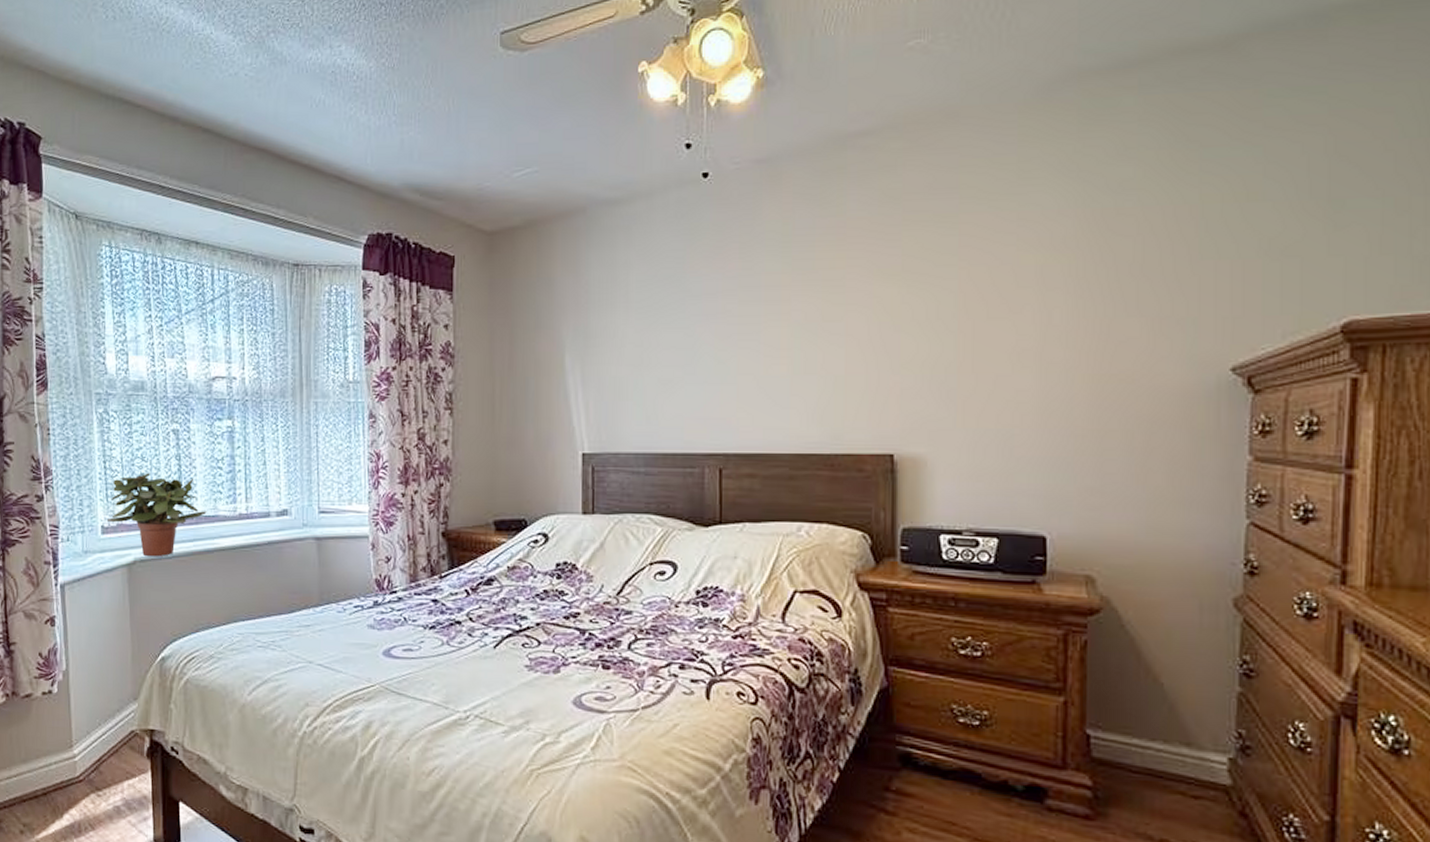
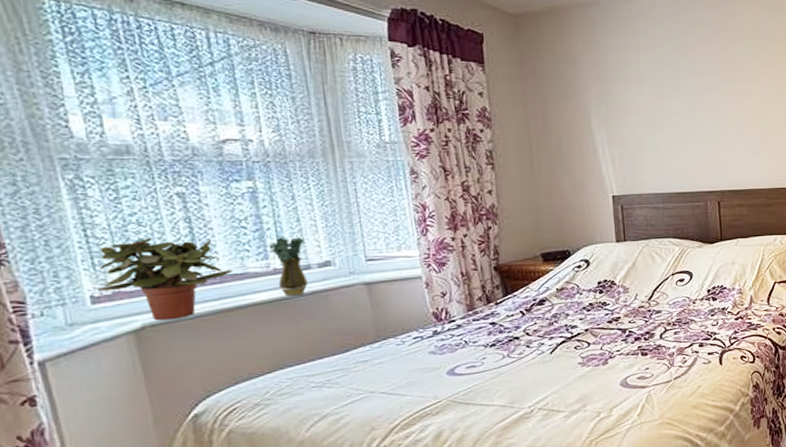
vase: none [238,478,268,545] -> present [269,235,309,296]

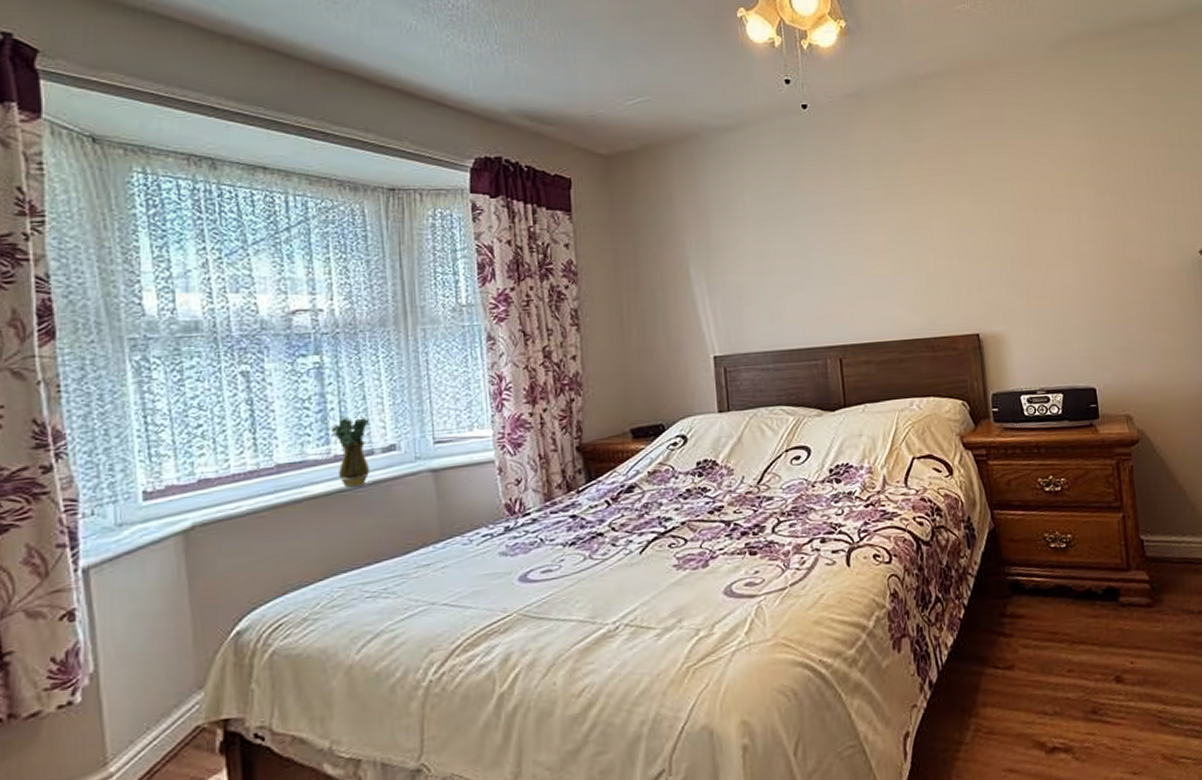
potted plant: present [96,237,233,321] -> none [150,422,291,519]

